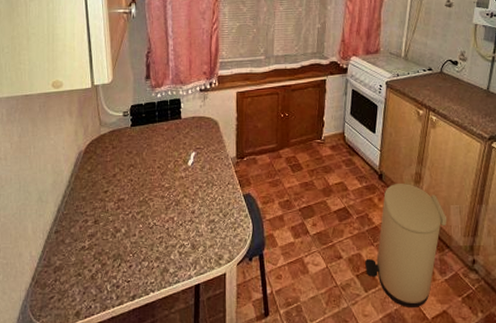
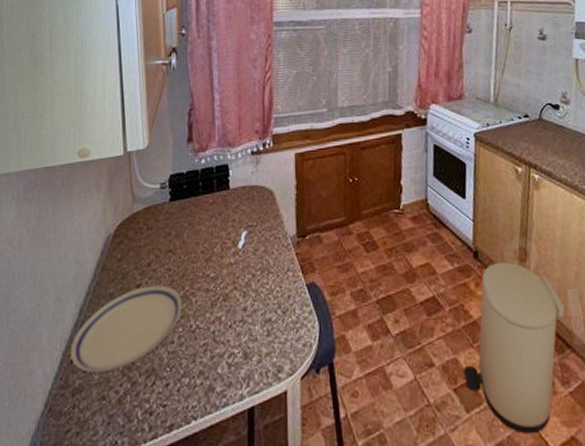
plate: none [51,191,142,256] -> present [70,285,182,374]

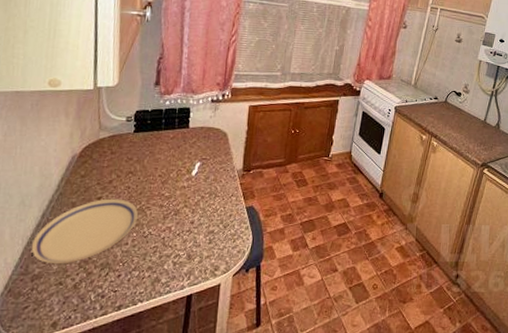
pedal bin: present [464,261,565,433] -> none [358,201,438,318]

